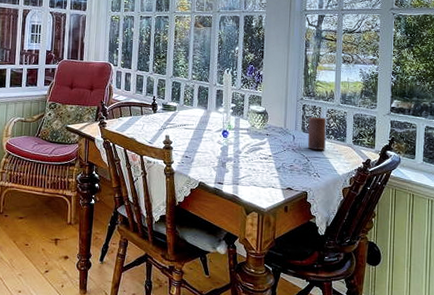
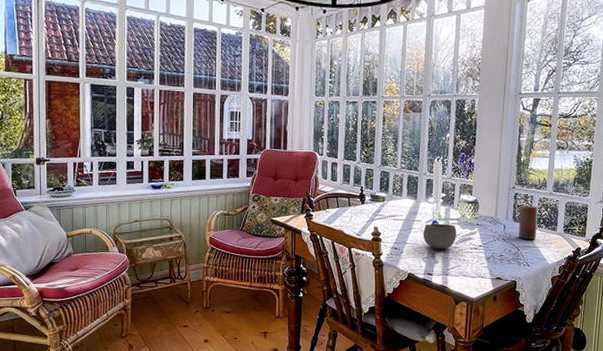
bowl: none [213,132,247,159] -> present [423,223,457,249]

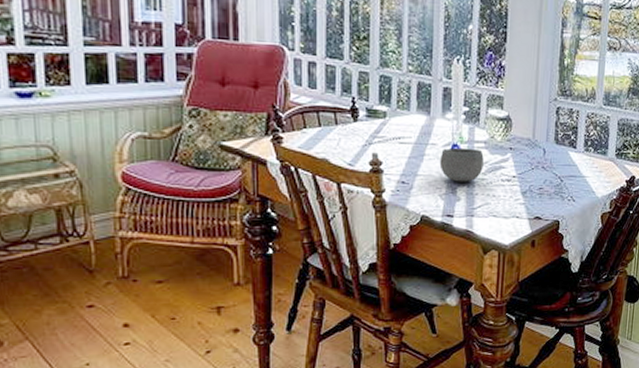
candle: present [518,206,538,239] -> none [561,124,585,166]

